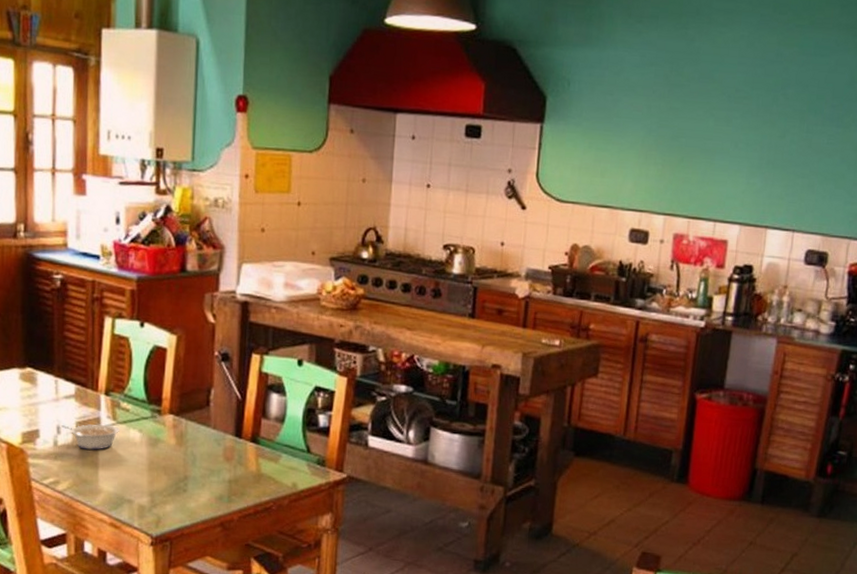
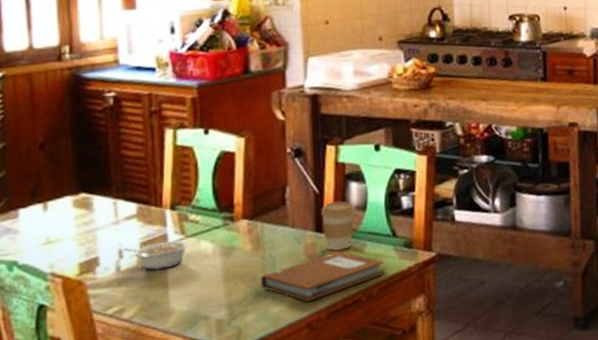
notebook: none [181,458,296,502] -> present [260,251,384,302]
coffee cup: none [241,409,273,458] -> present [321,201,355,251]

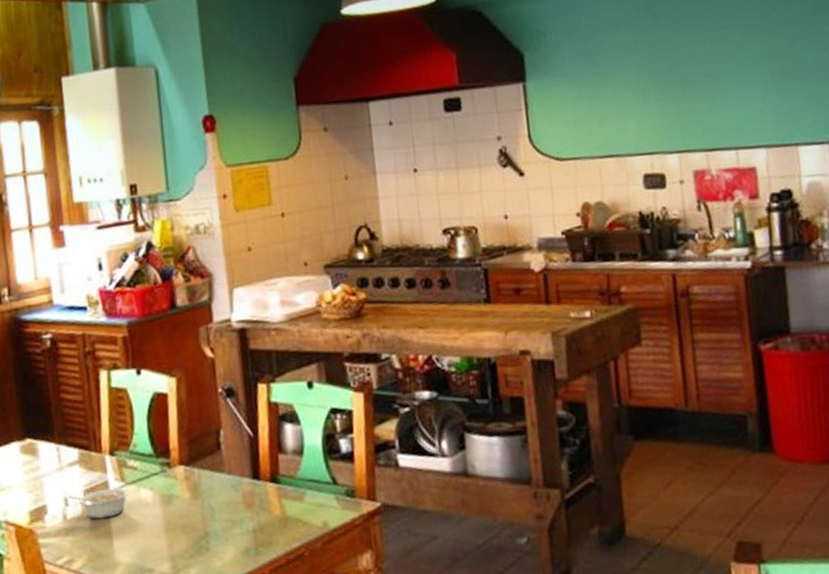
notebook: present [260,251,384,302] -> none [200,500,326,556]
coffee cup: present [321,201,355,251] -> none [257,444,292,500]

